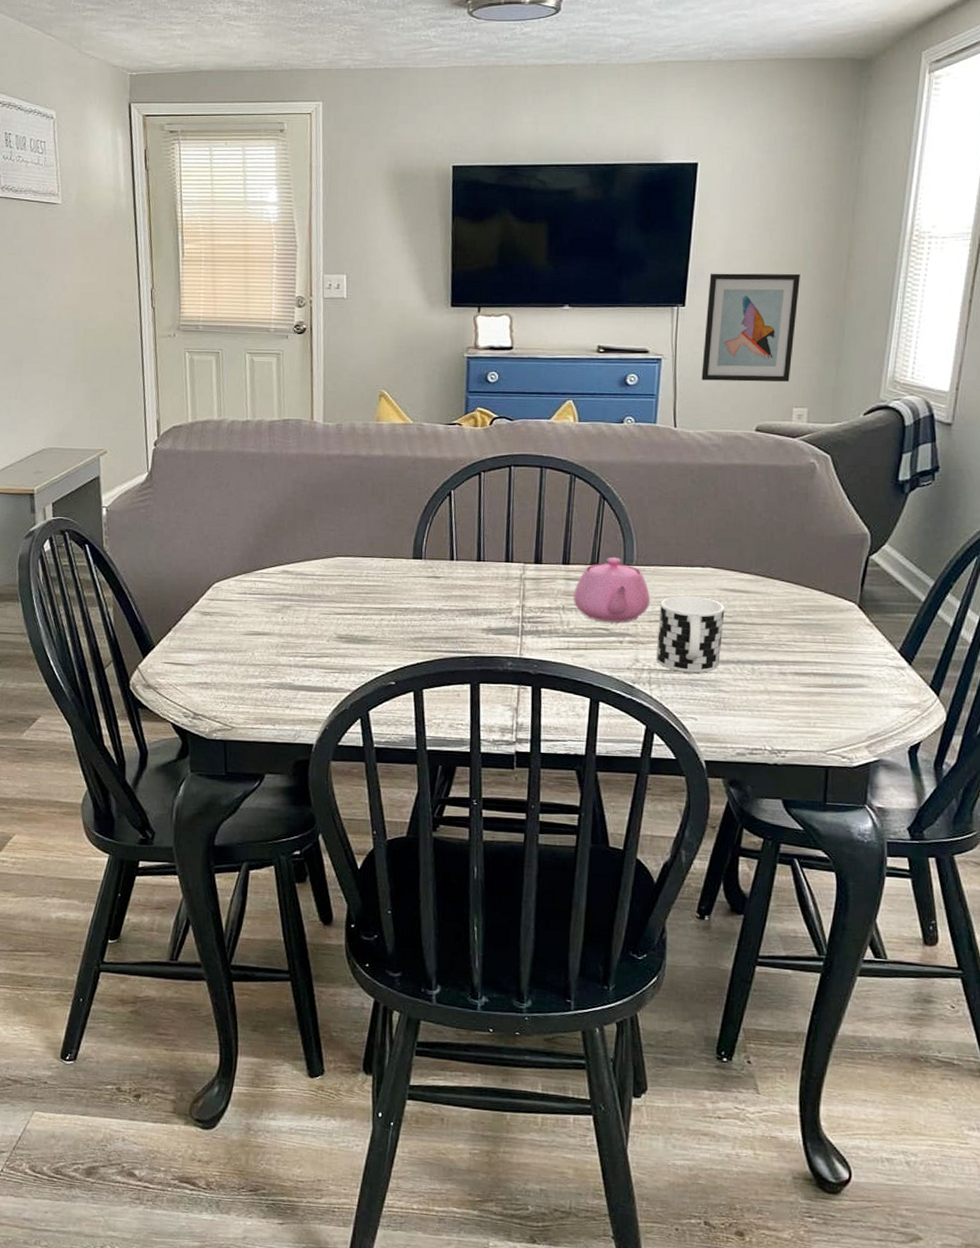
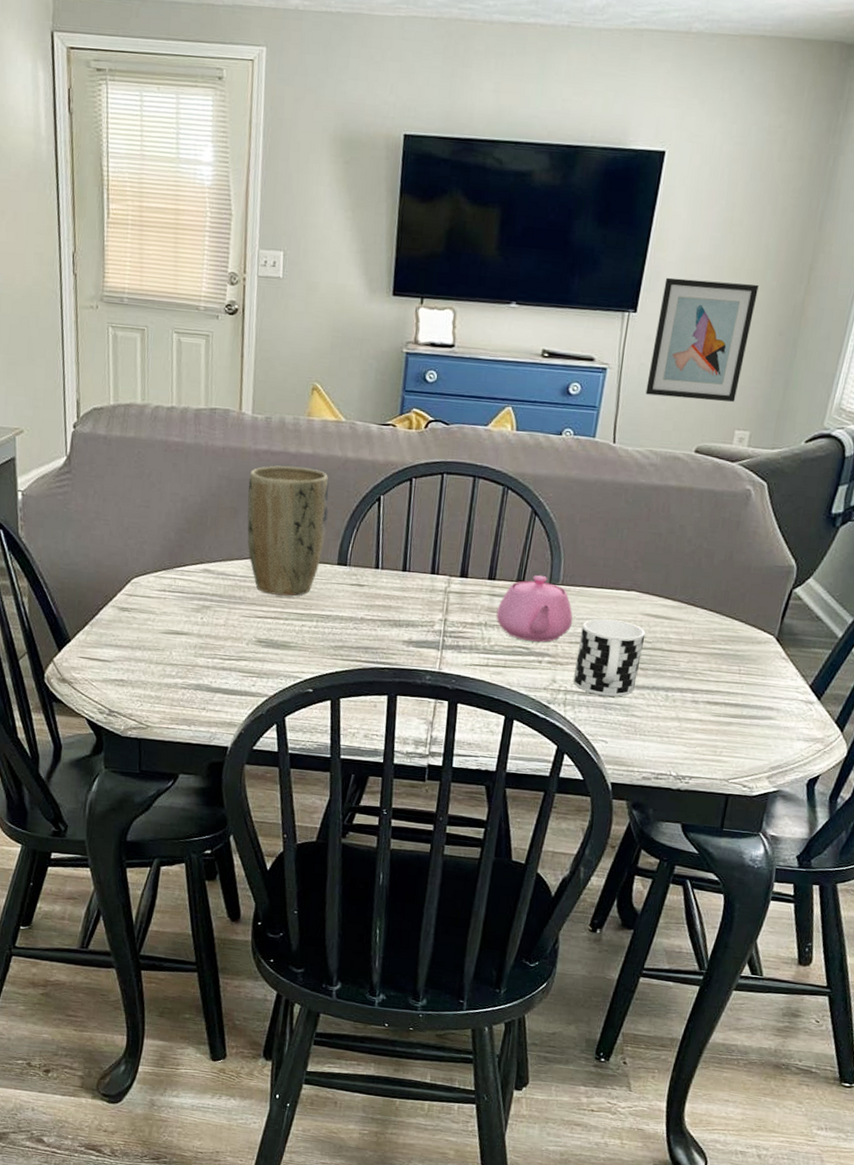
plant pot: none [322,468,401,592] -> present [247,465,330,596]

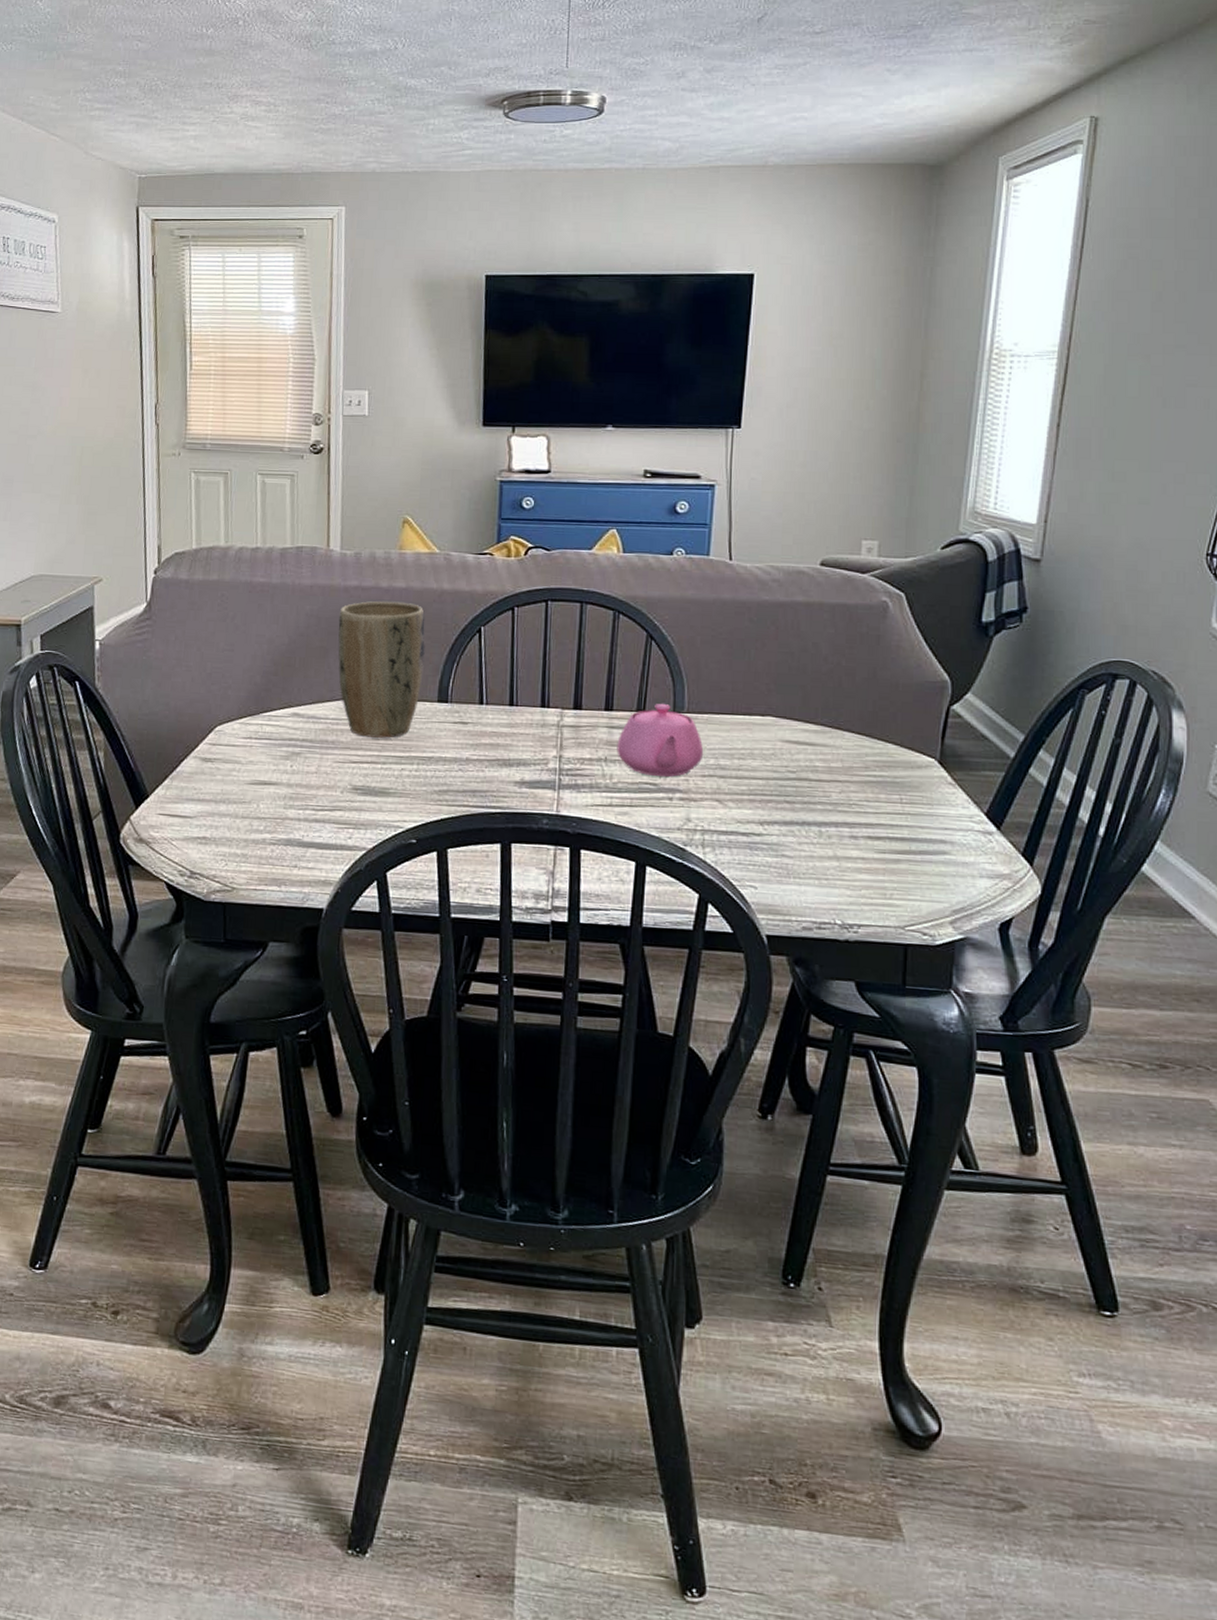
cup: present [573,618,646,697] -> none [711,748,788,835]
wall art: present [645,277,759,402] -> none [759,392,868,512]

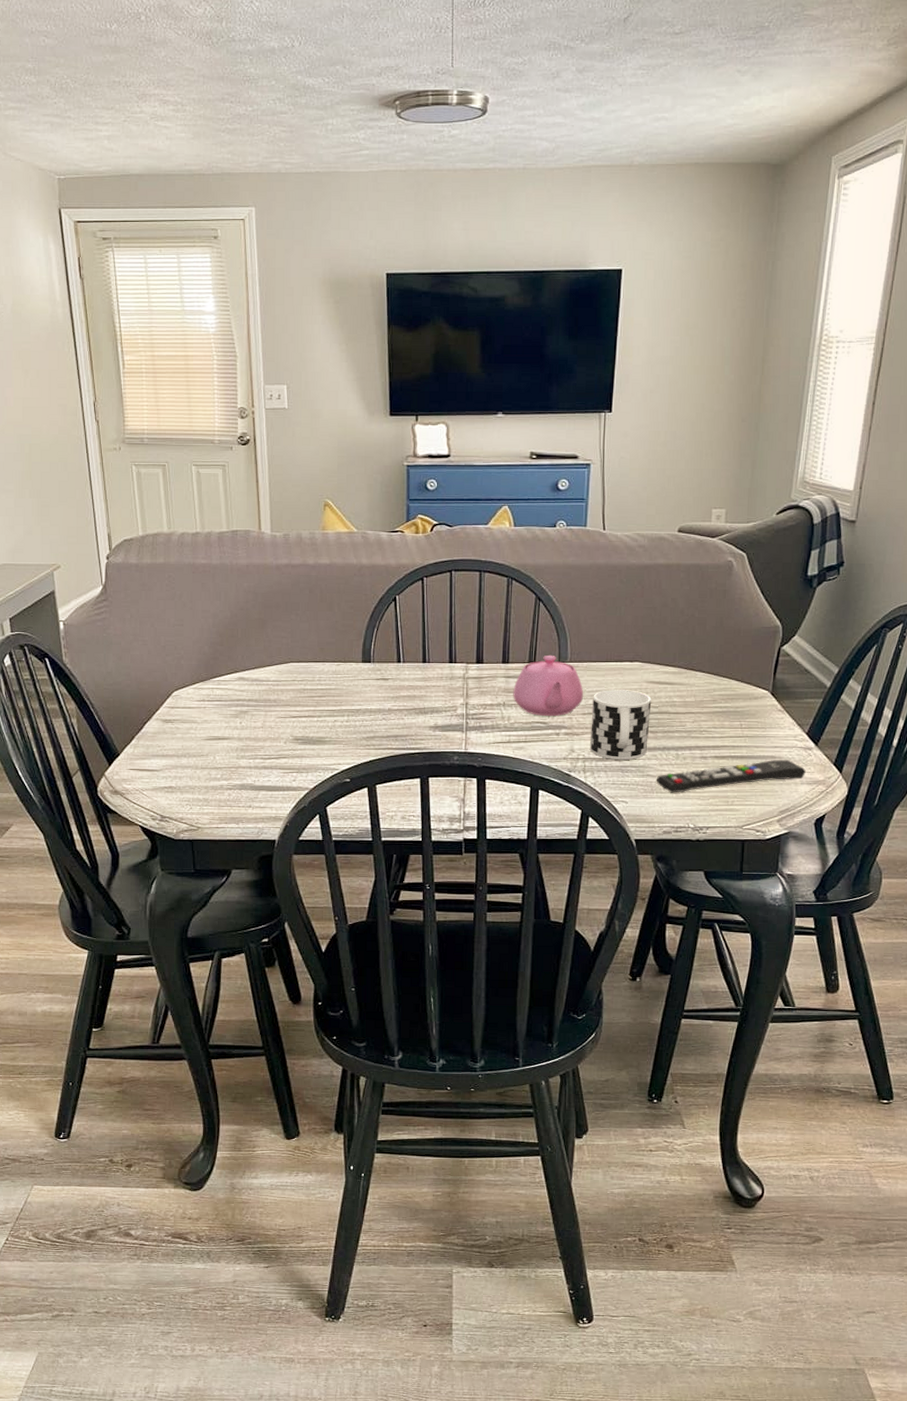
plant pot: present [338,601,426,738] -> none [273,576,349,695]
cup: none [711,748,788,835] -> present [590,689,652,760]
remote control: none [793,844,987,880] -> present [656,759,807,793]

